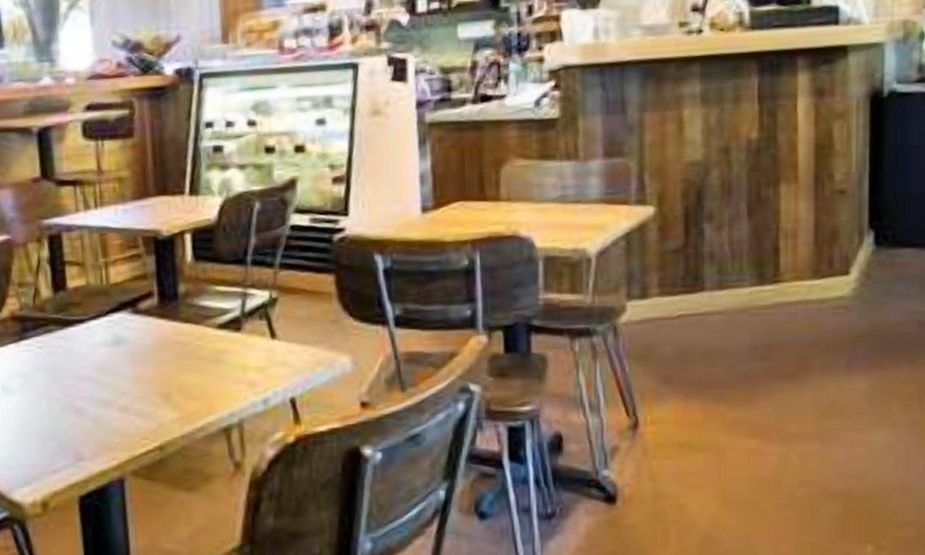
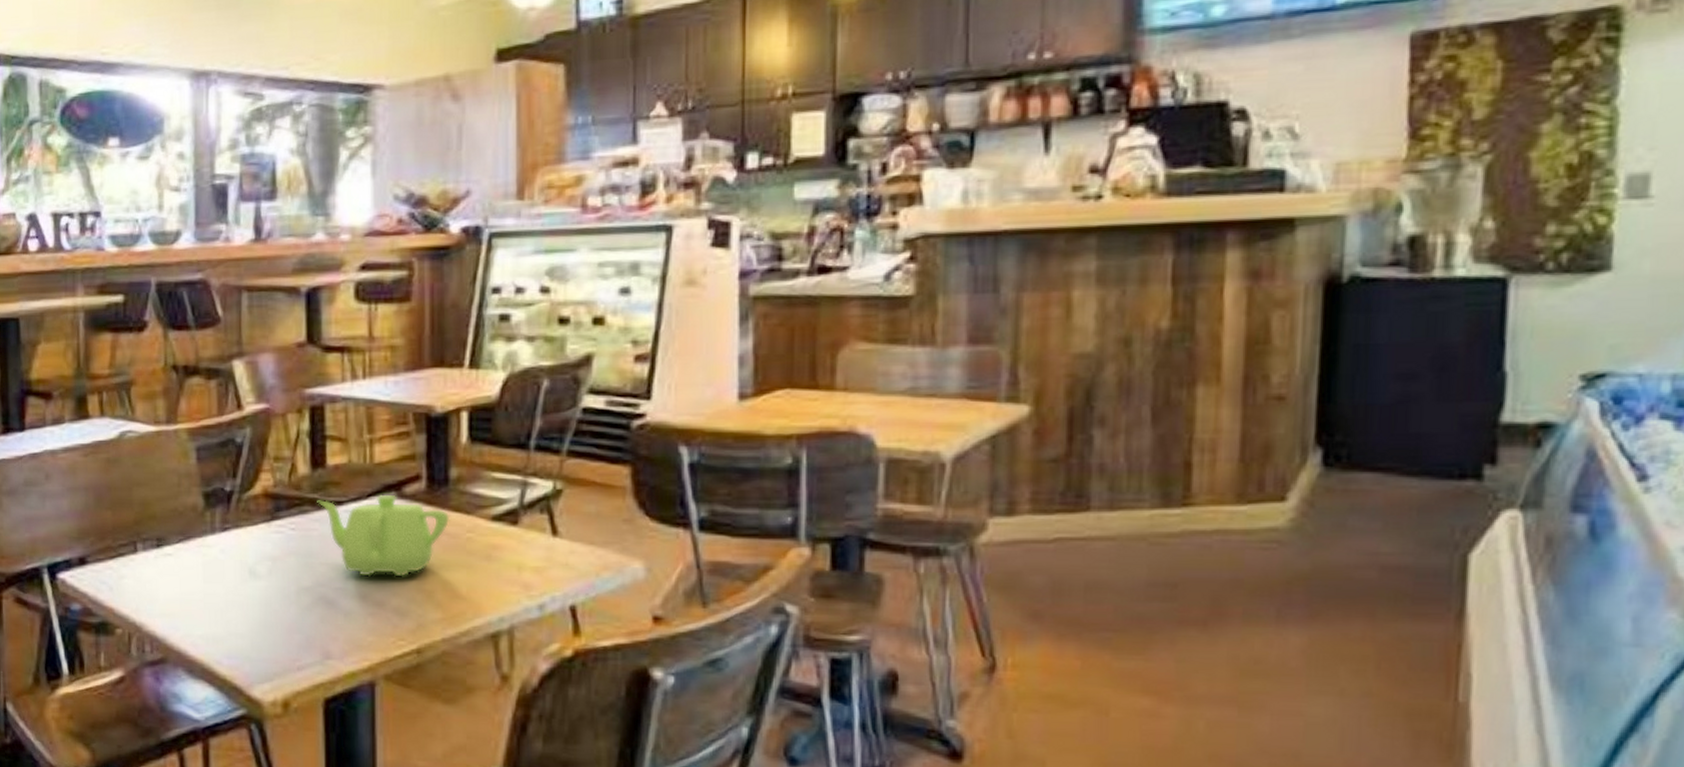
teapot: none [60,311,181,385] -> present [317,494,450,577]

